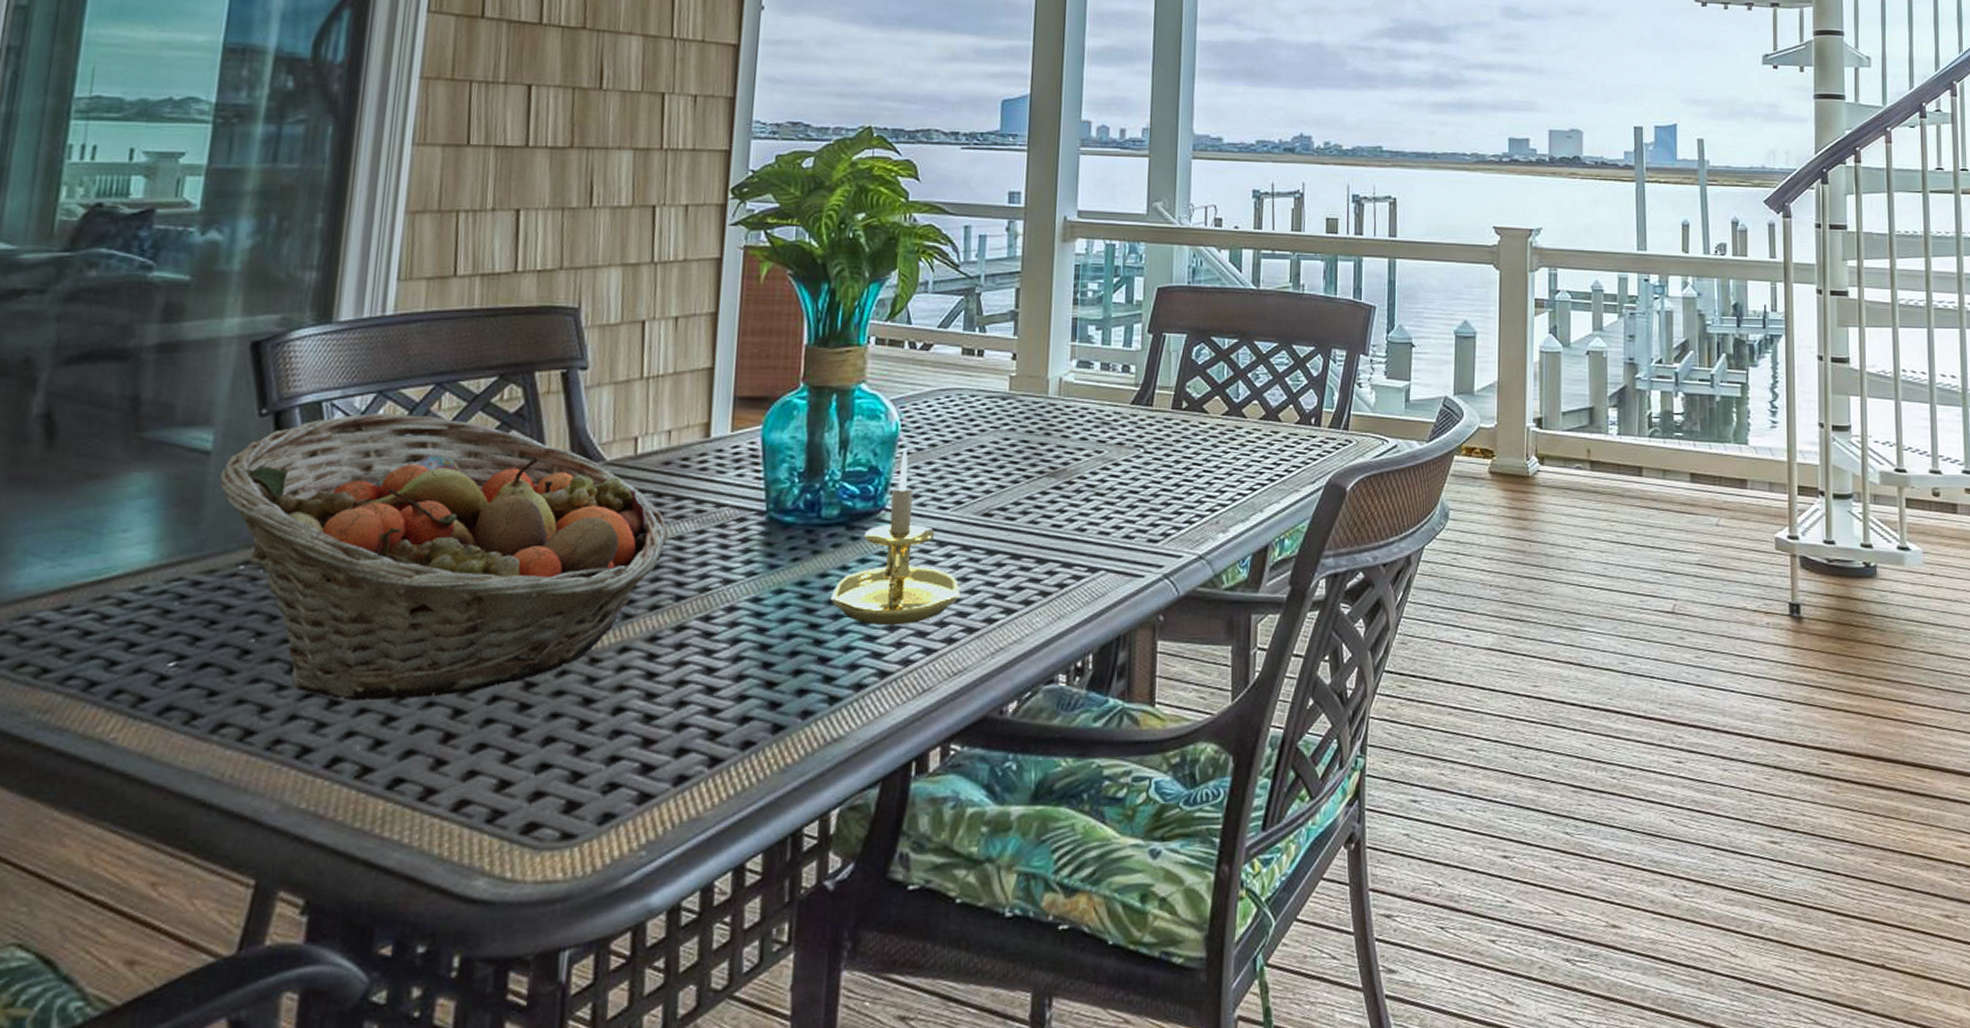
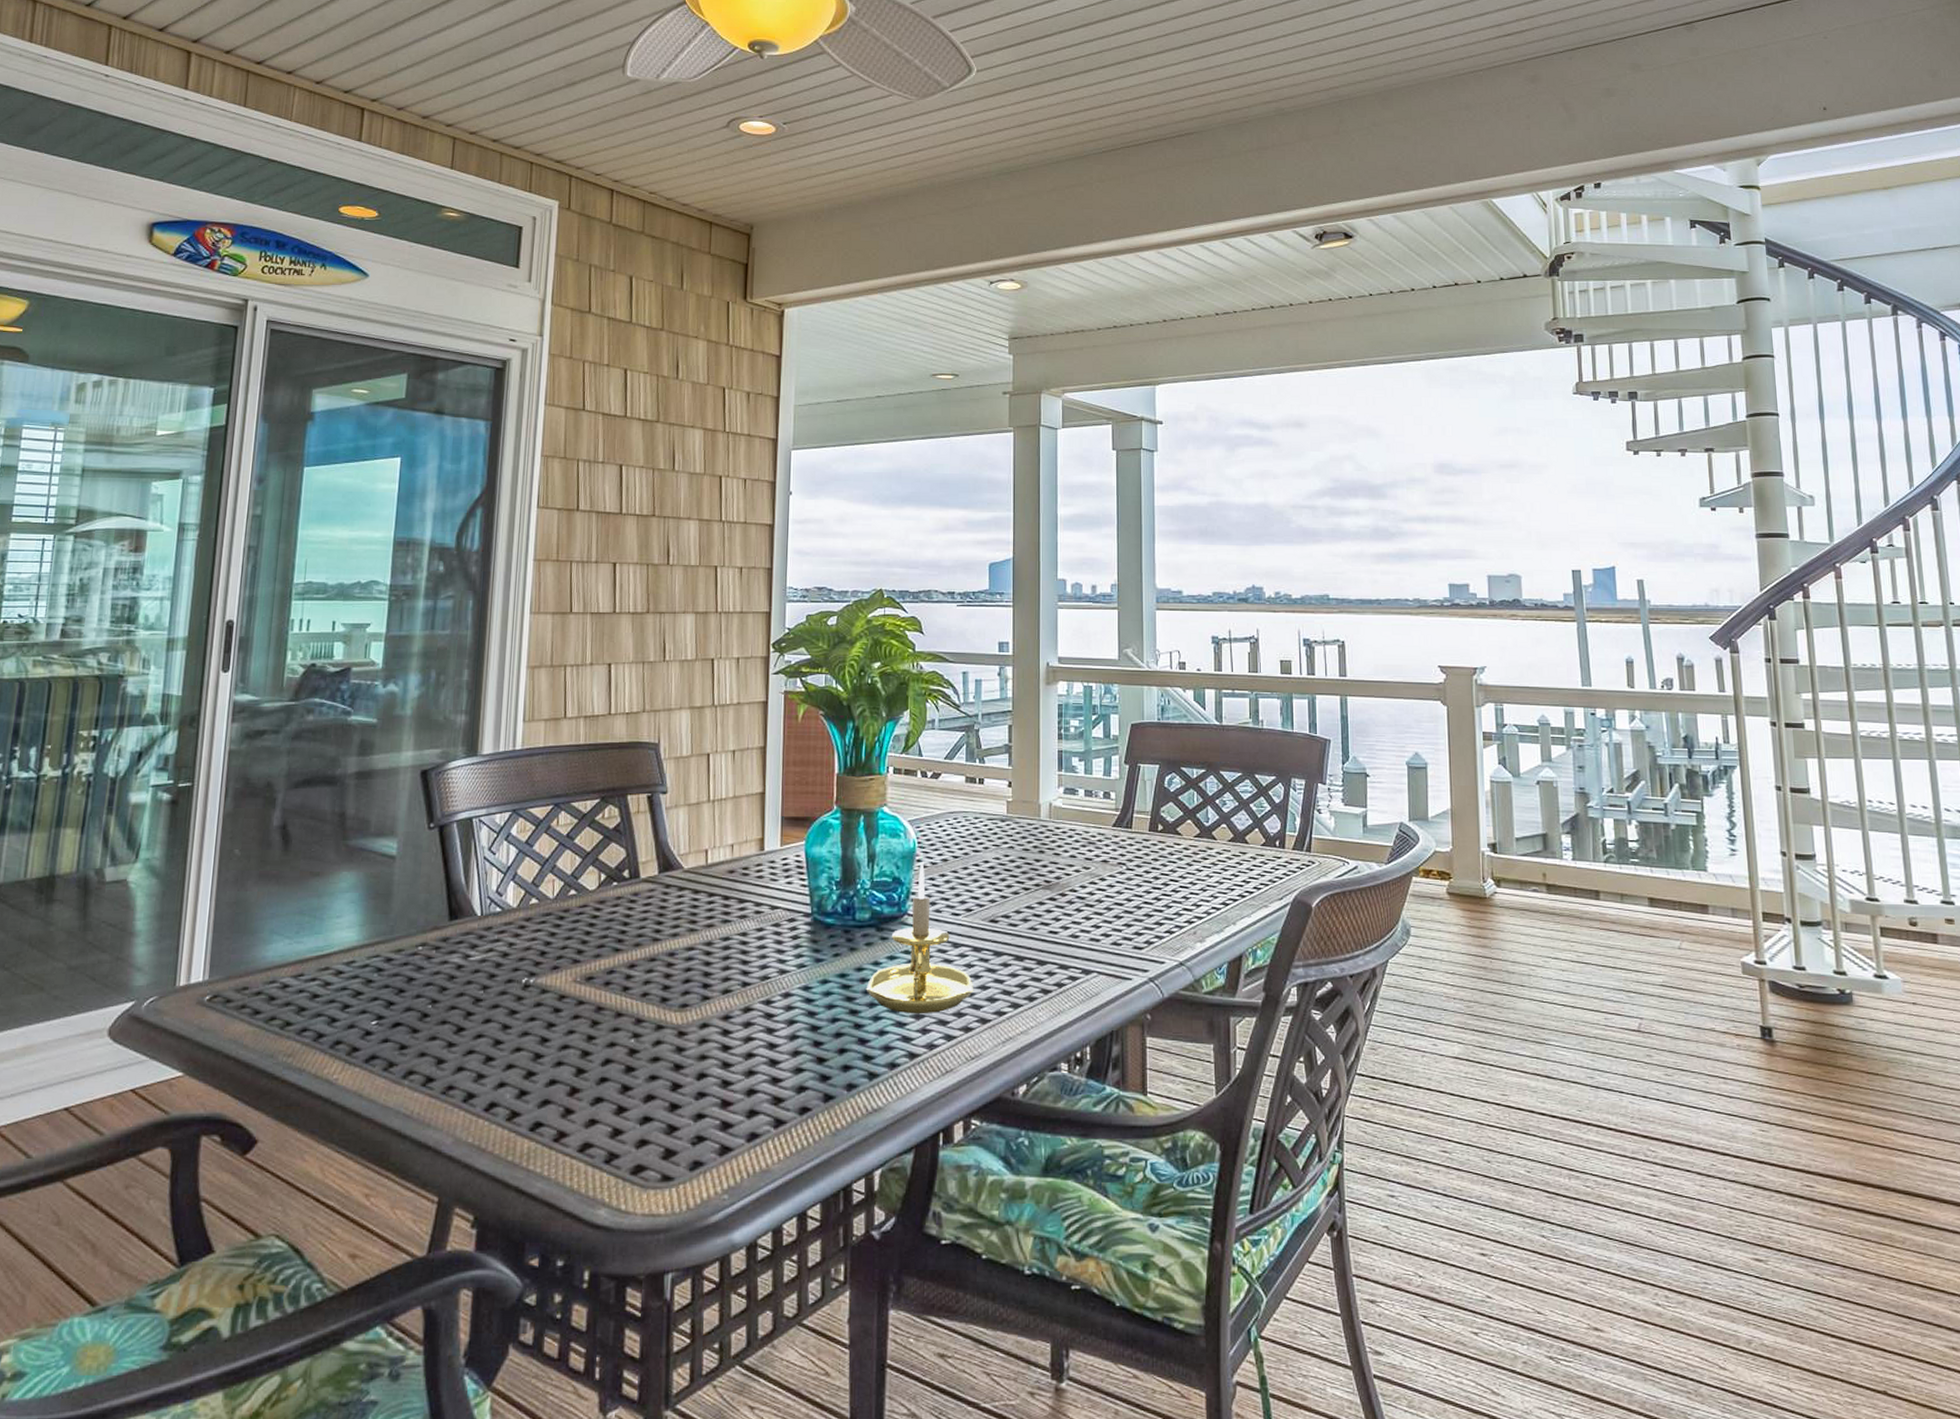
fruit basket: present [219,413,668,700] -> none [402,828,734,1058]

